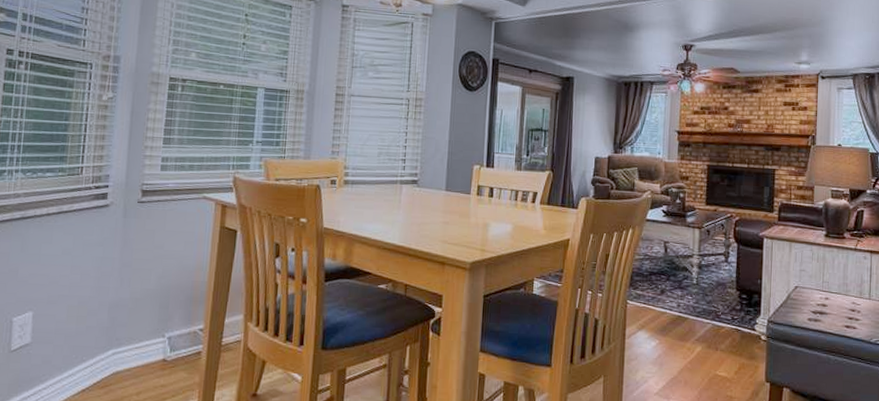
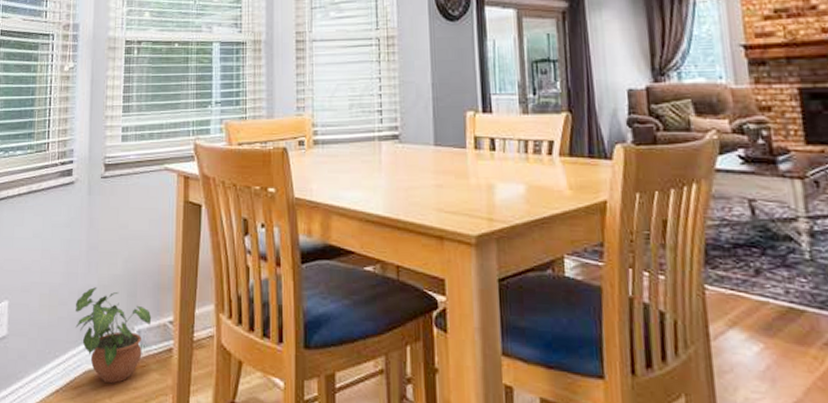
potted plant: none [104,300,183,383] -> present [75,287,152,384]

